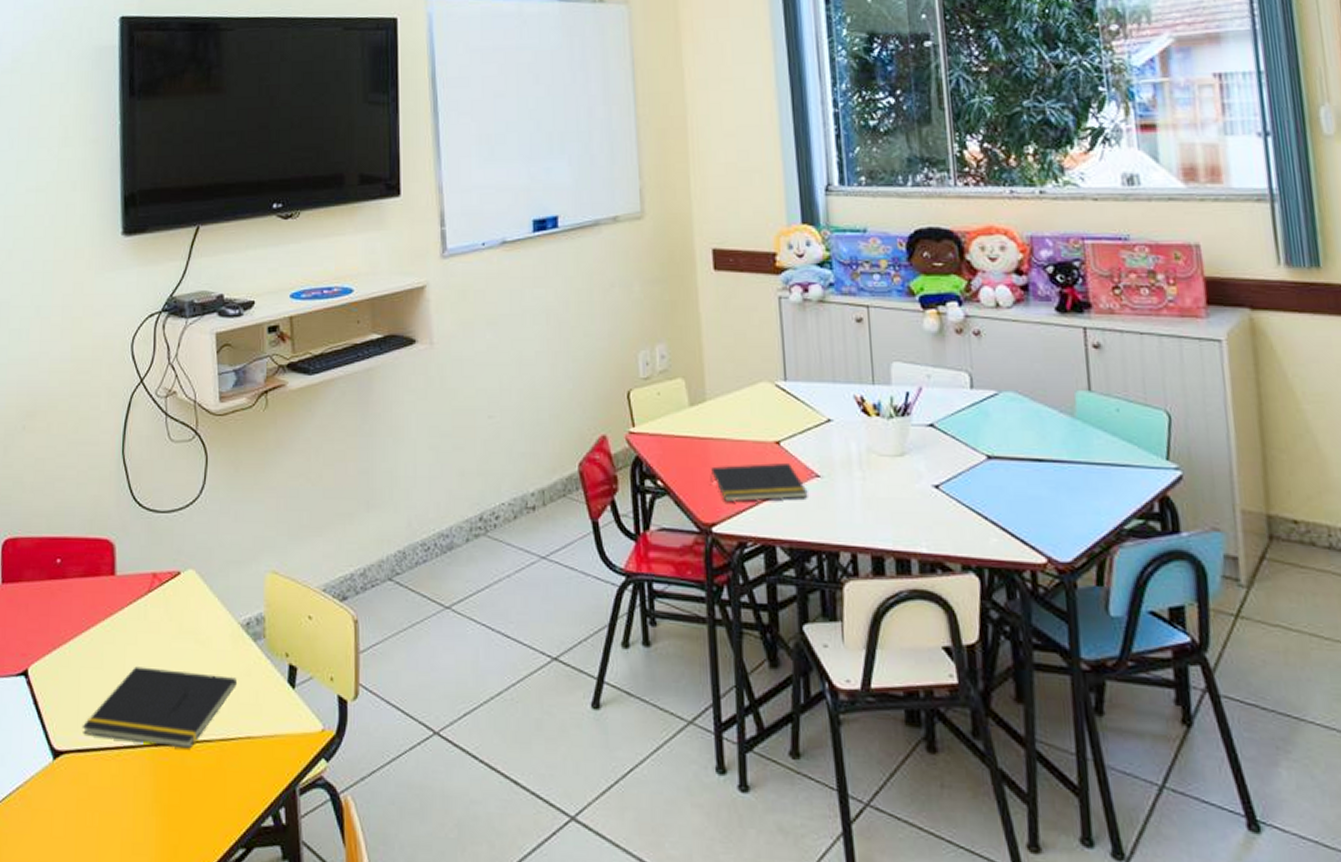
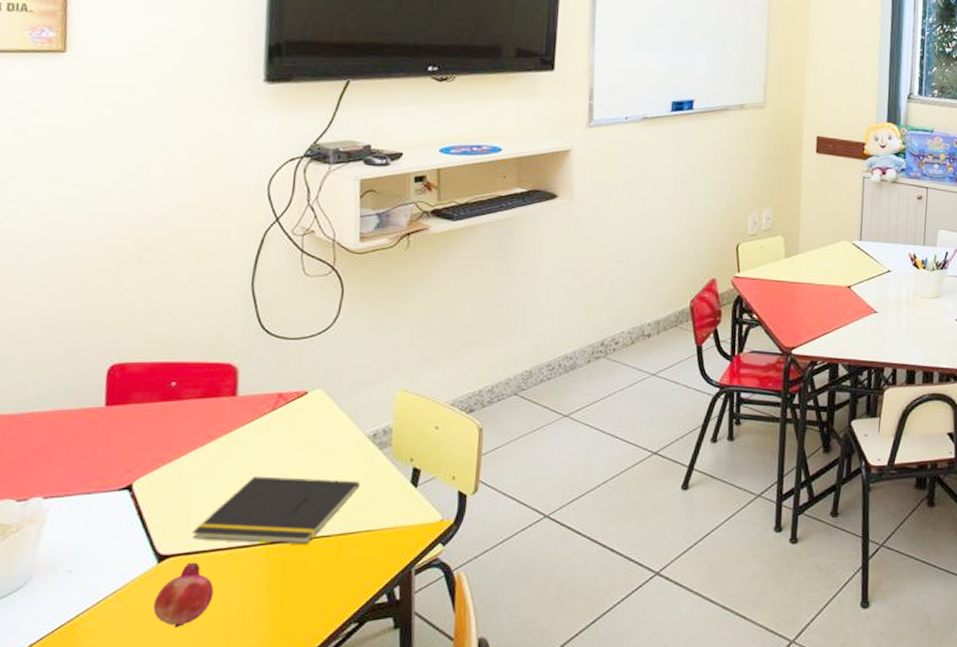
fruit: none [52,761,105,835] -> present [153,562,214,627]
notepad: present [710,463,808,501] -> none [795,302,867,331]

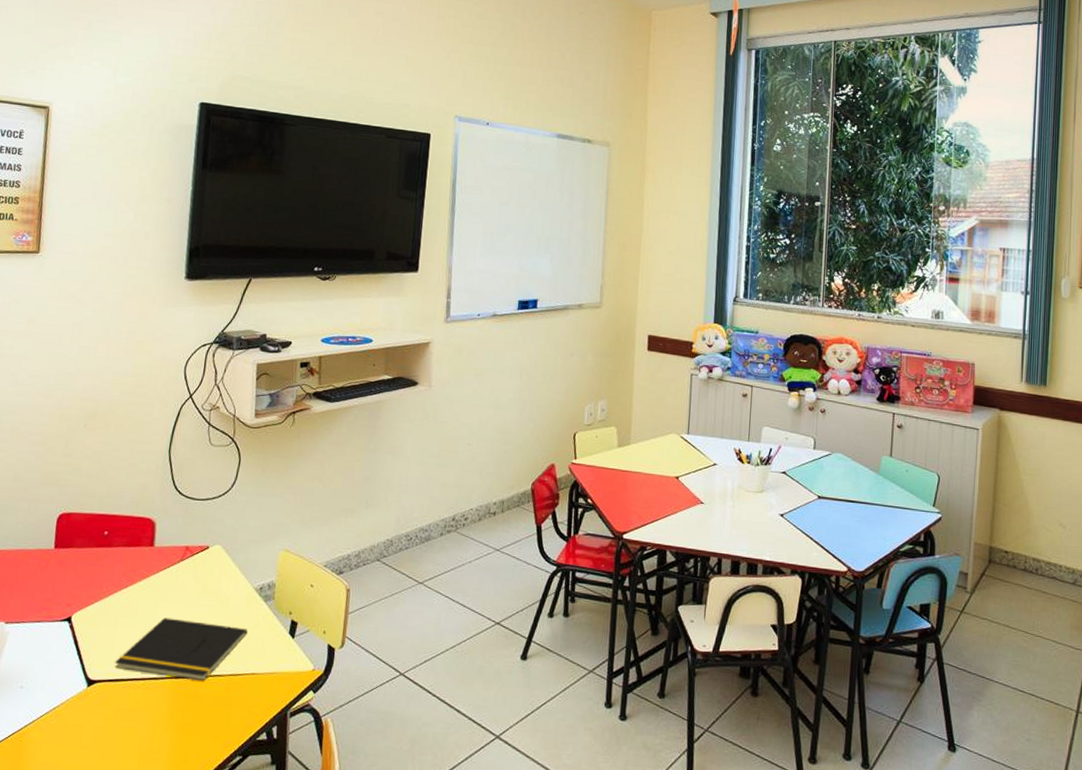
fruit: present [153,562,214,627] -> none [82,688,130,744]

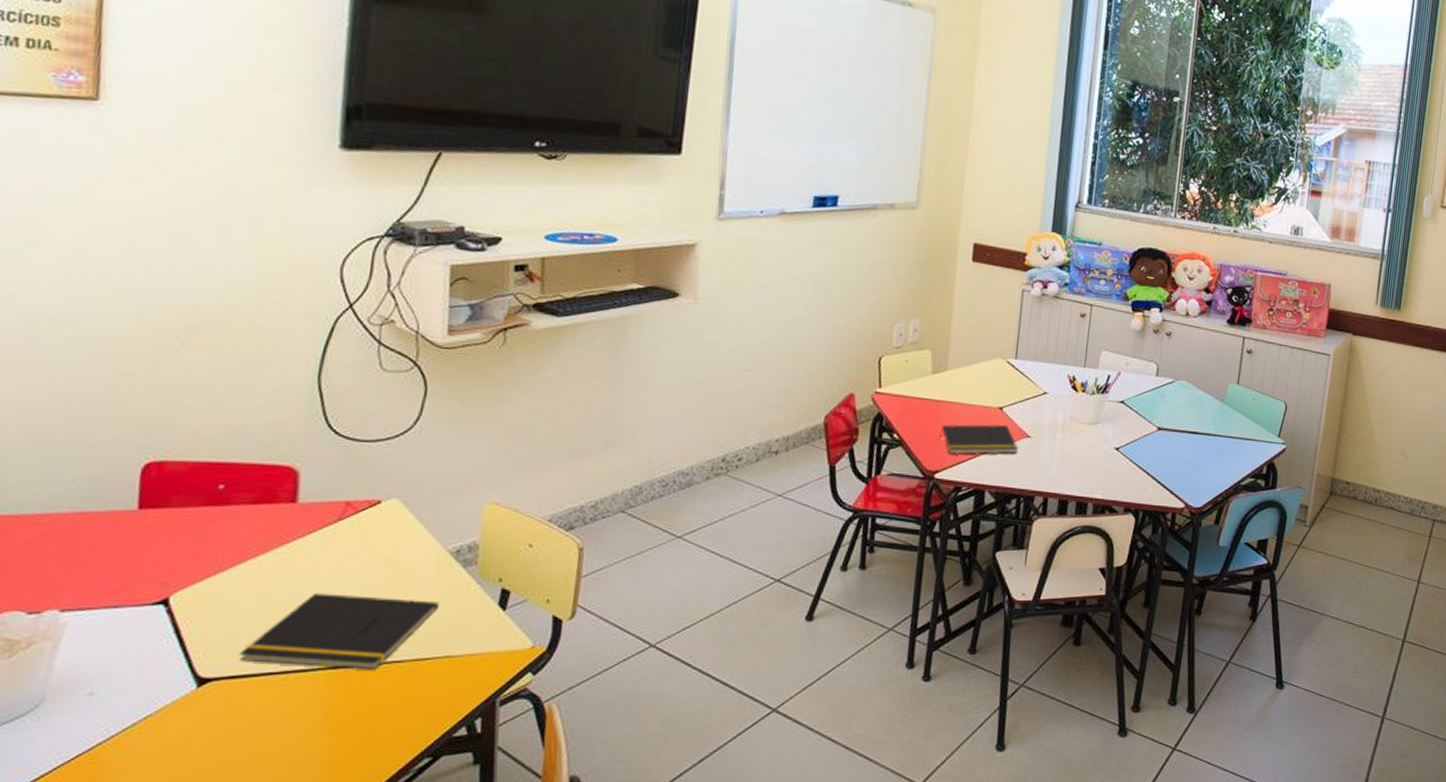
notepad: none [626,491,694,518] -> present [940,424,1018,454]

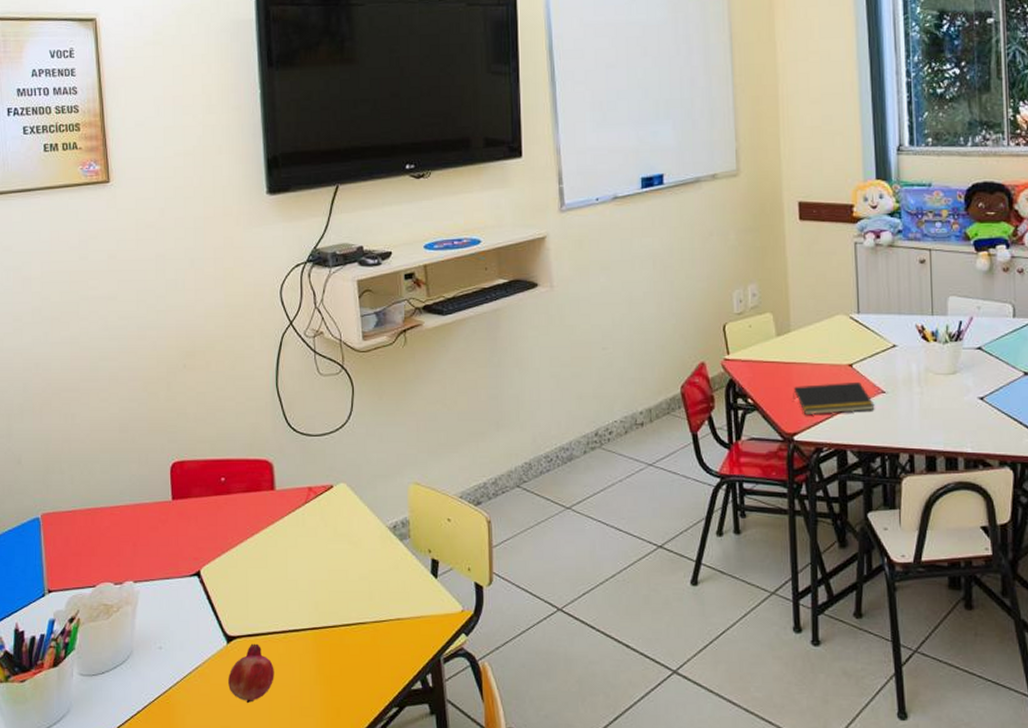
fruit: none [191,687,264,759] -> present [228,643,274,703]
notepad: present [238,593,439,670] -> none [251,565,386,630]

